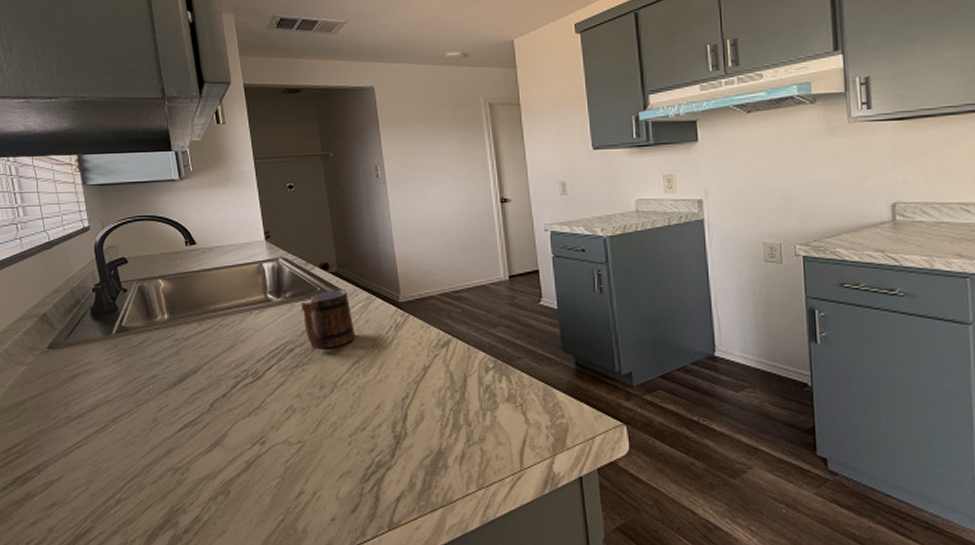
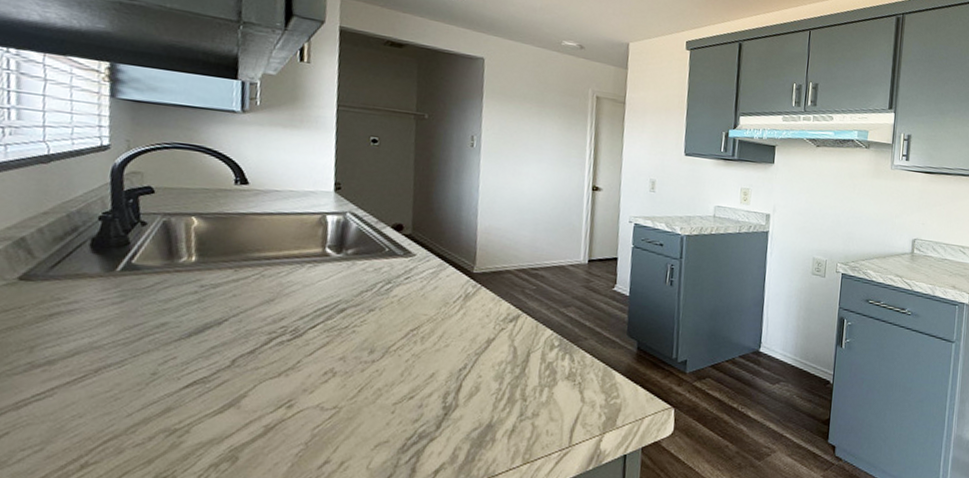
mug: present [301,289,356,349] -> none [363,252,420,312]

